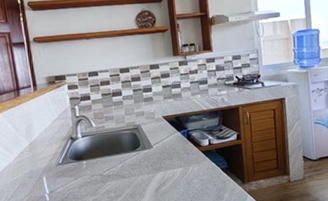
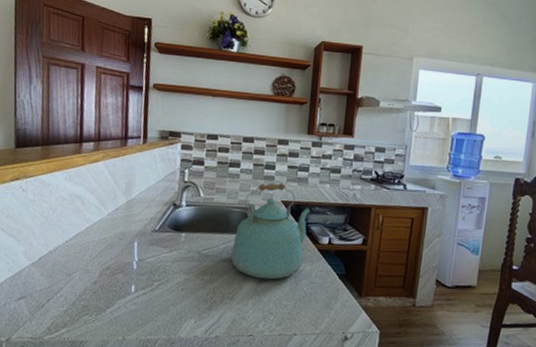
kettle: none [128,101,191,187] -> present [231,182,311,280]

